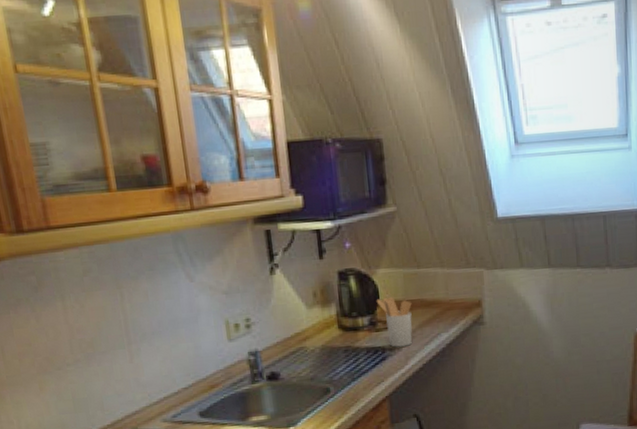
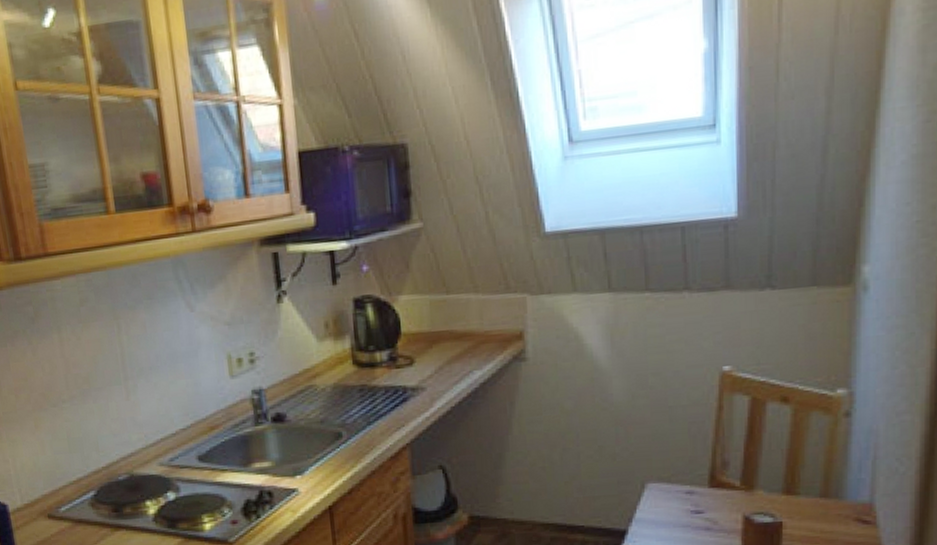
utensil holder: present [376,296,412,347] -> none [397,327,439,387]

